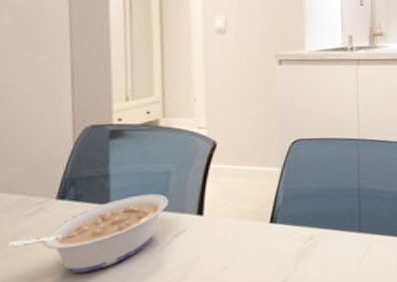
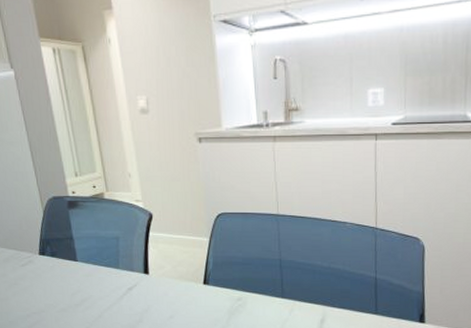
legume: present [8,194,169,273] -> none [13,255,121,311]

